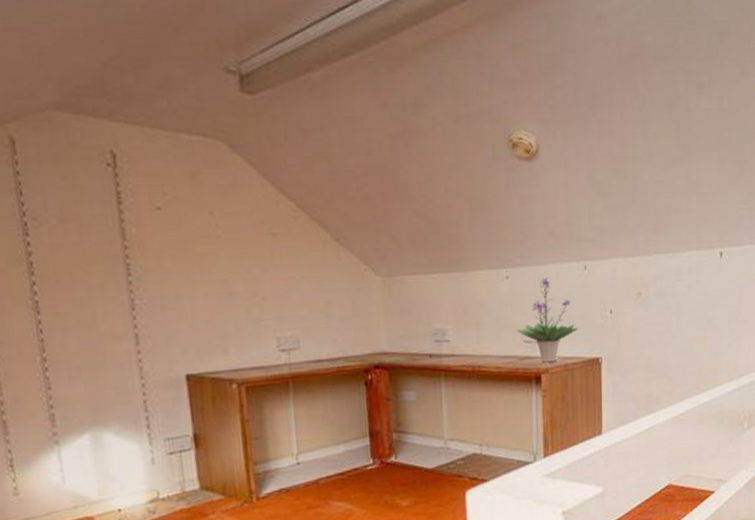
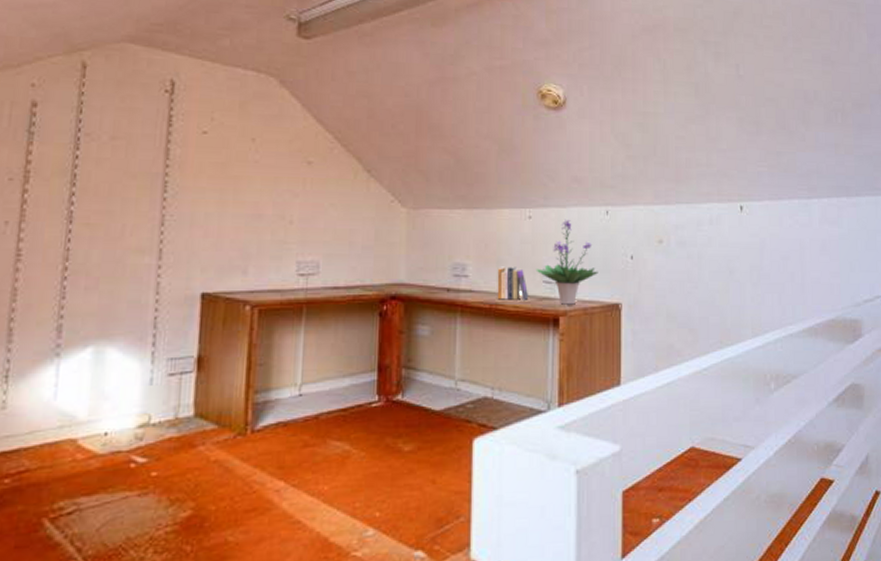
books: none [478,328,511,362] -> present [497,266,529,300]

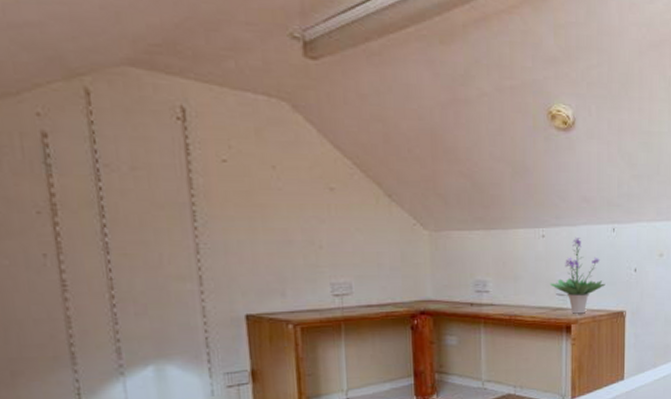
books: present [497,266,529,300] -> none [515,282,544,312]

